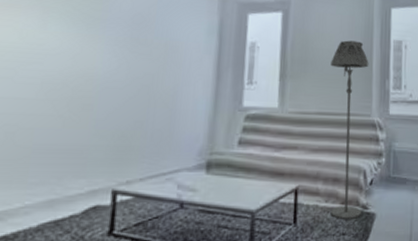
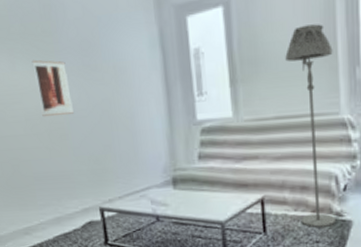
wall art: none [66,22,111,84] -> present [31,60,74,117]

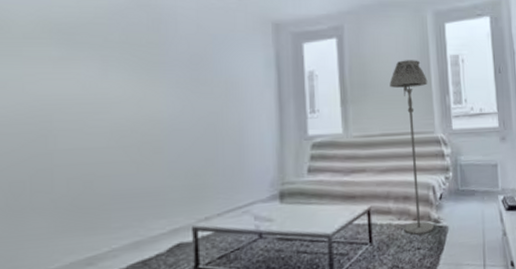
wall art: present [31,60,74,117] -> none [129,69,173,129]

